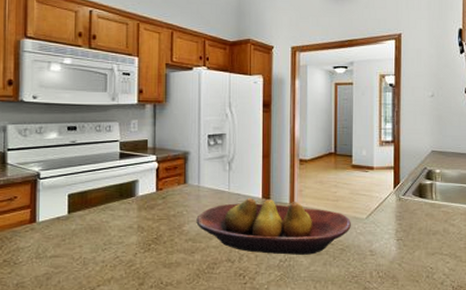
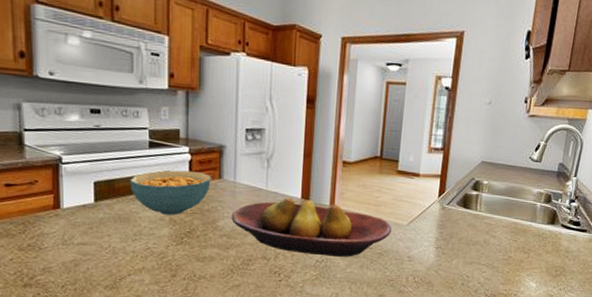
cereal bowl: none [101,178,176,223] -> present [130,170,211,215]

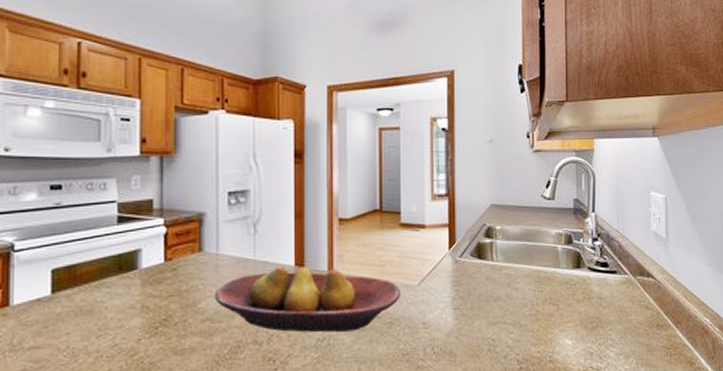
cereal bowl: present [130,170,211,215] -> none [95,246,190,301]

